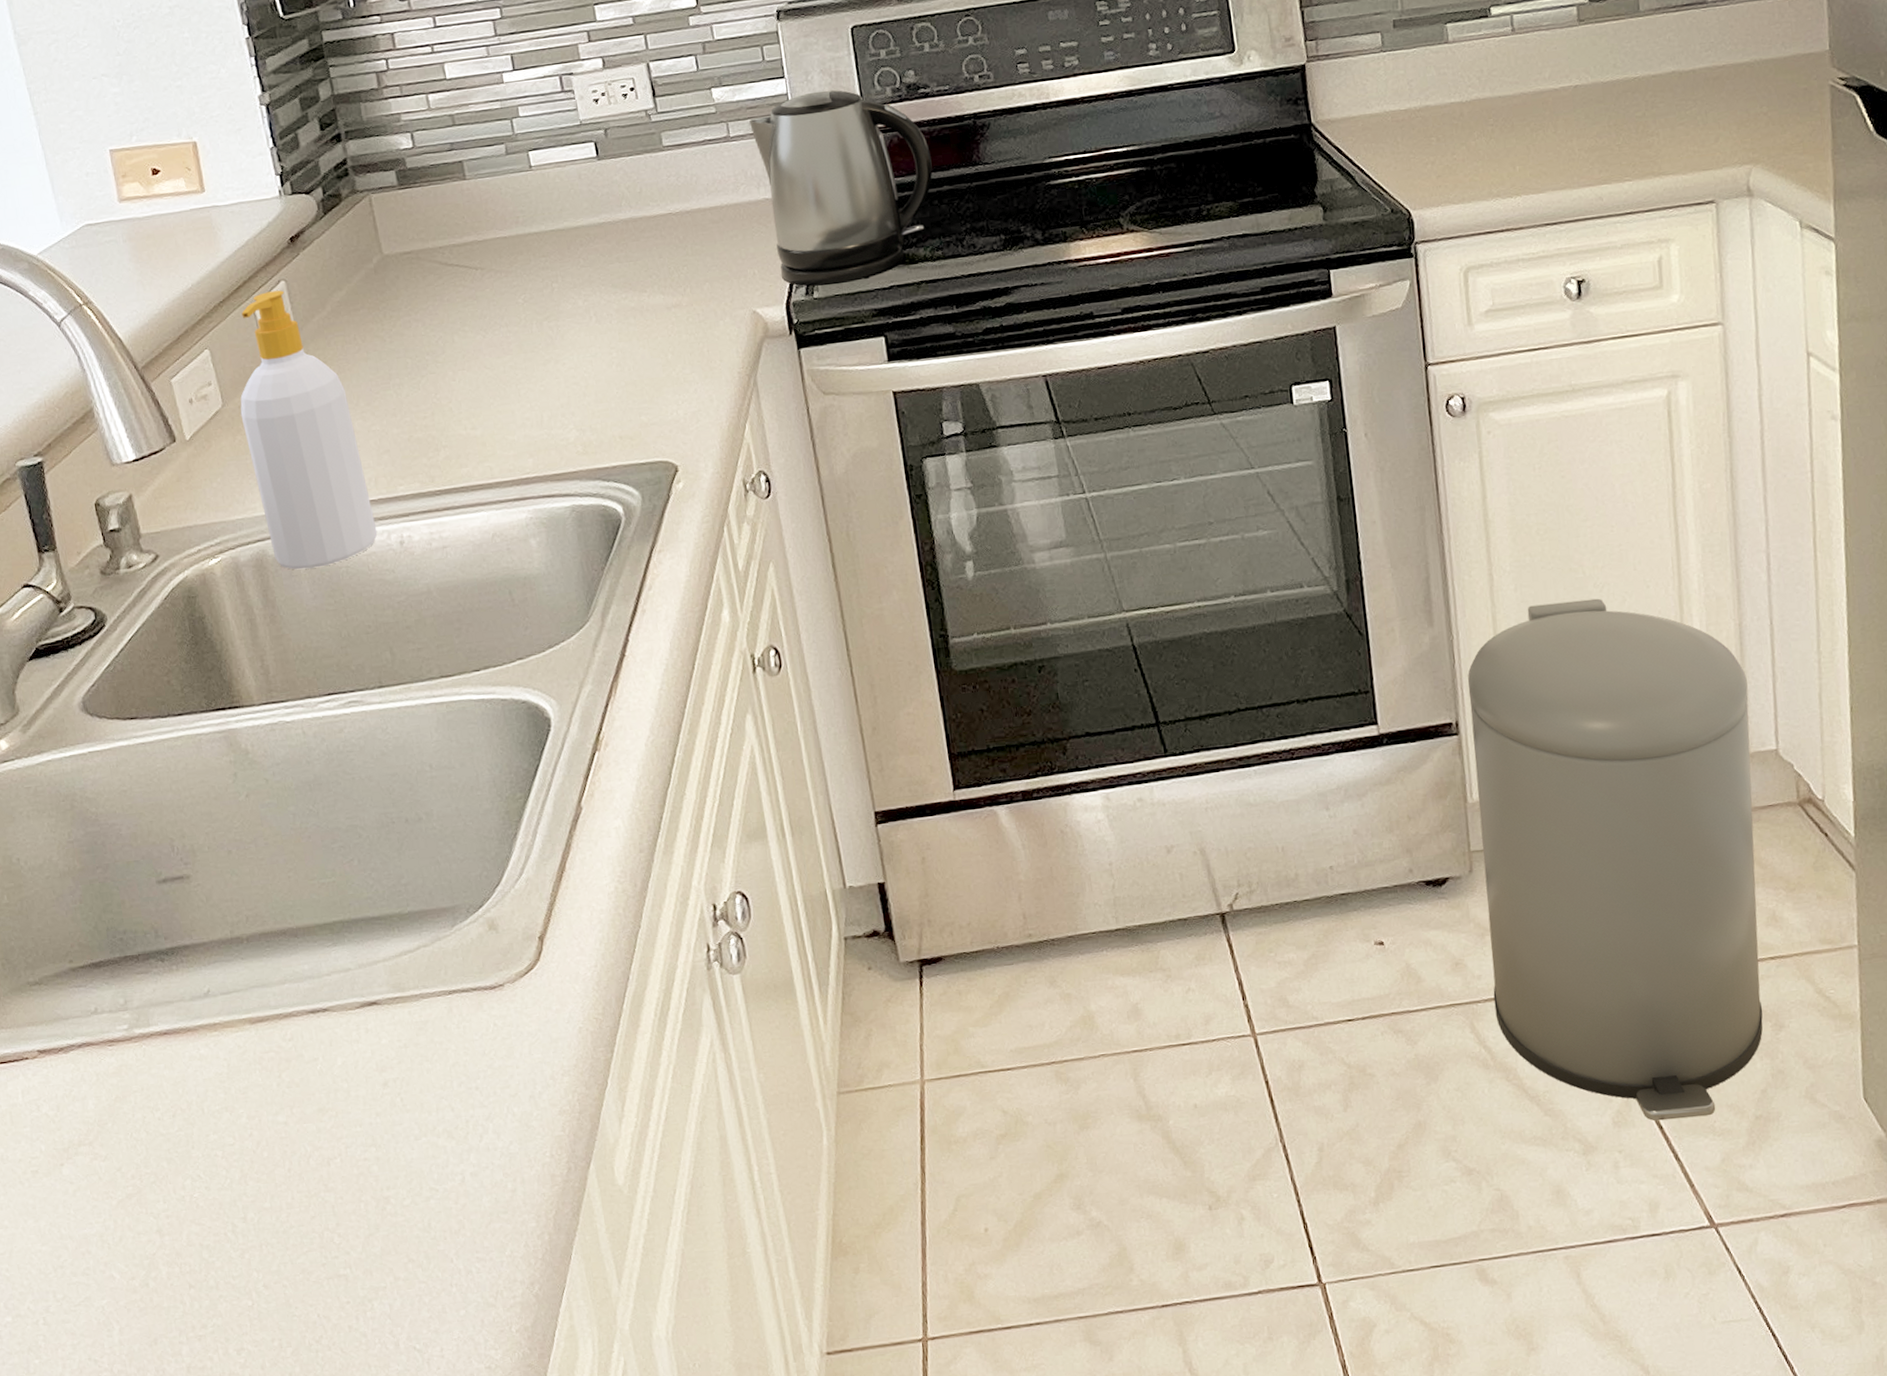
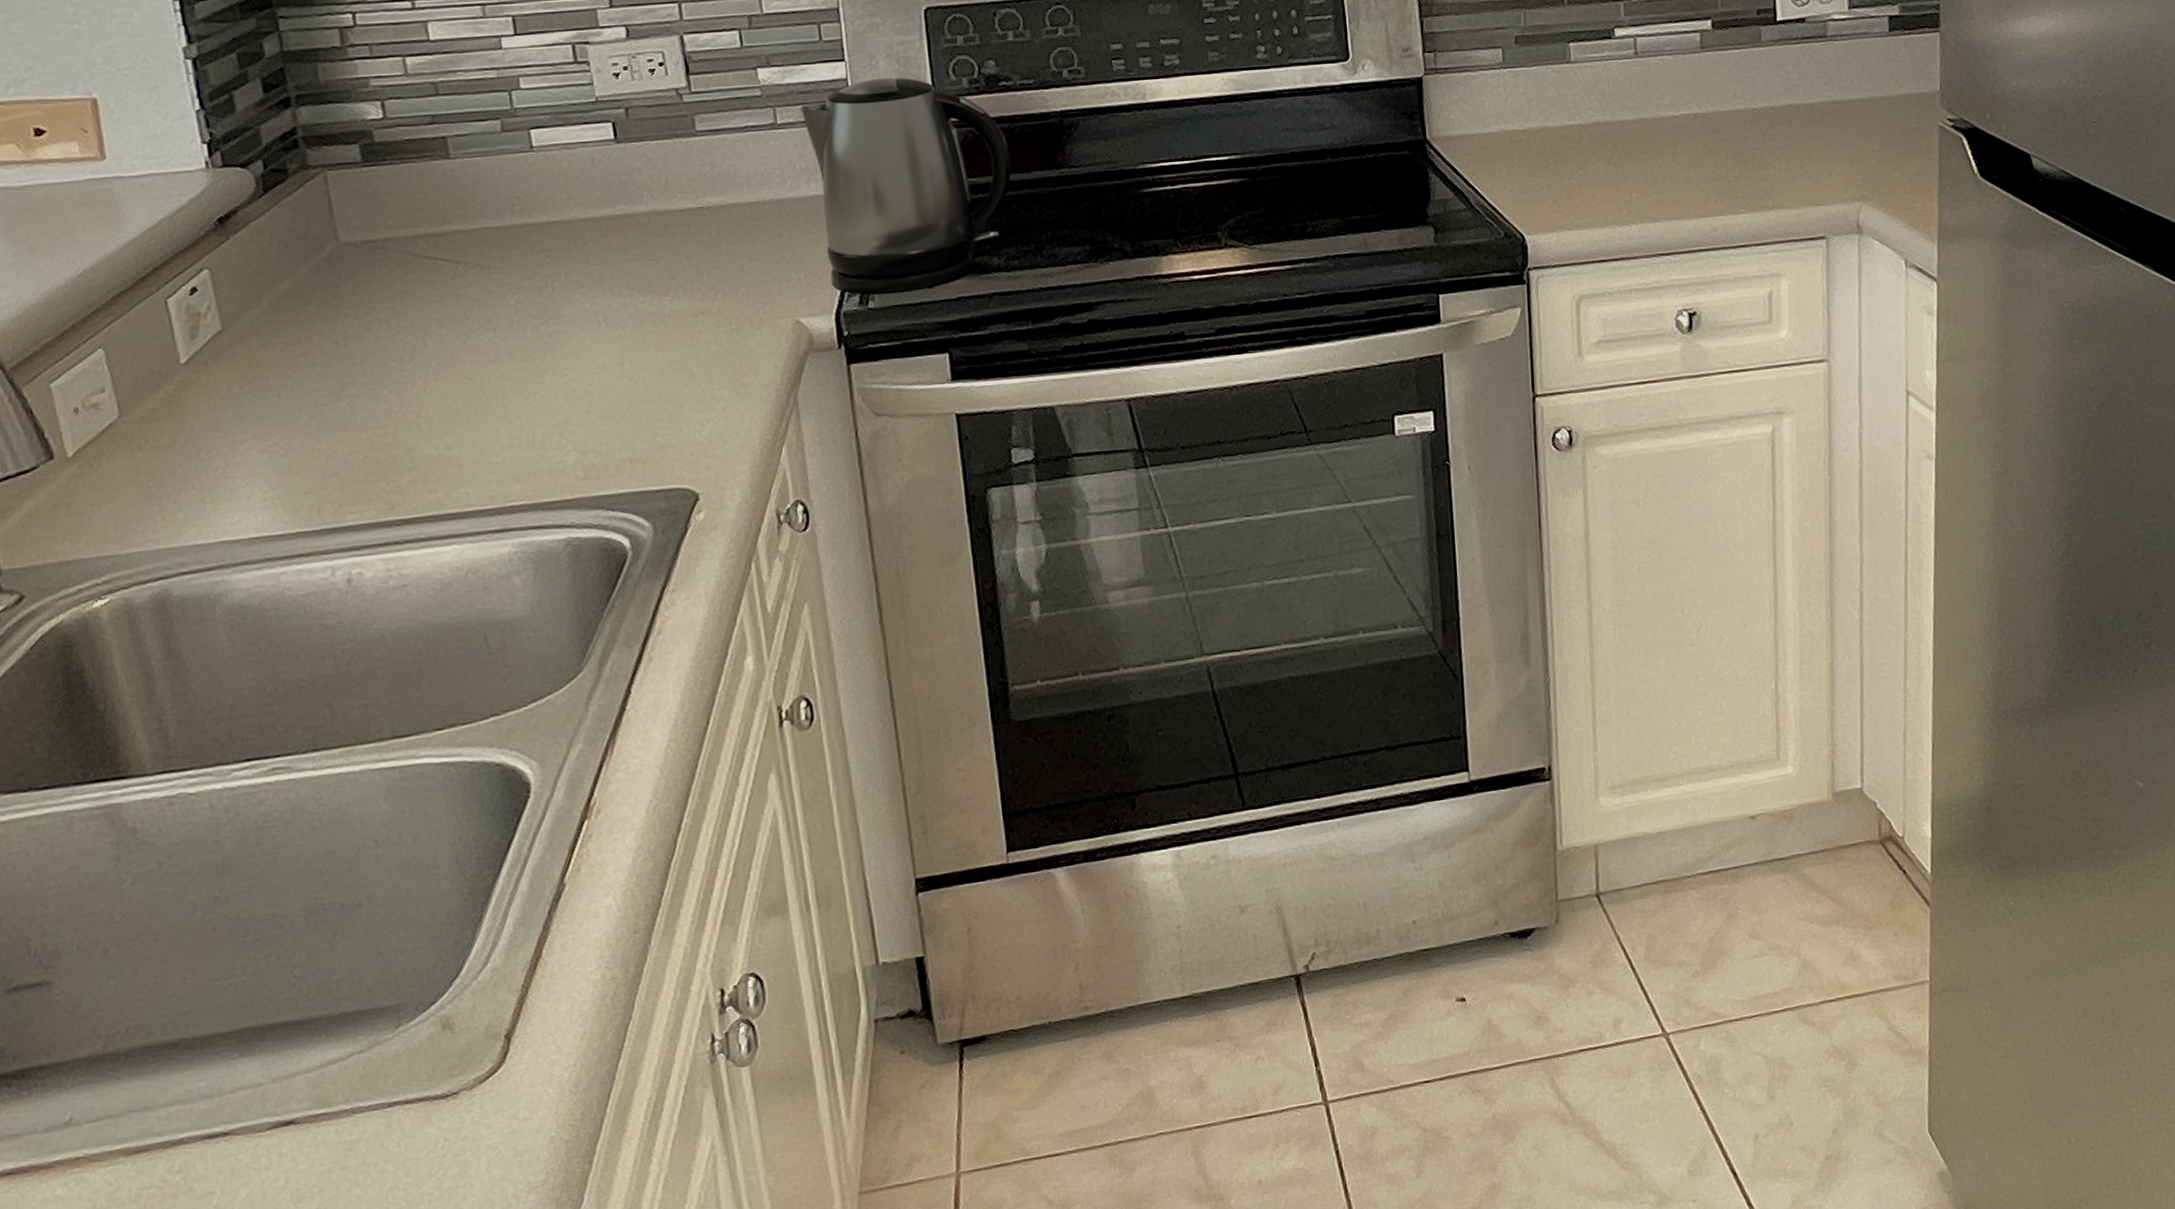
soap bottle: present [240,290,378,570] -> none [142,280,319,613]
pedal bin: present [1467,598,1763,1121] -> none [1562,638,1837,1168]

